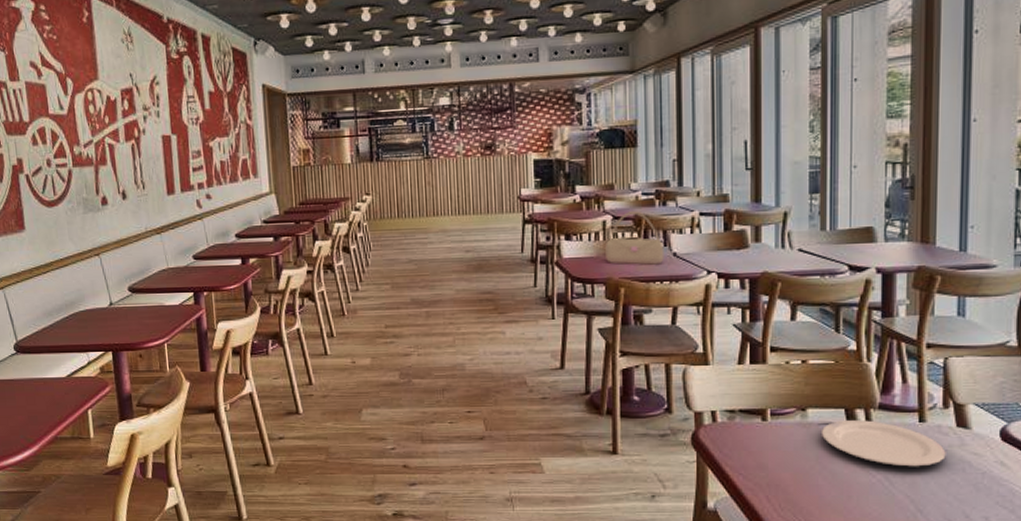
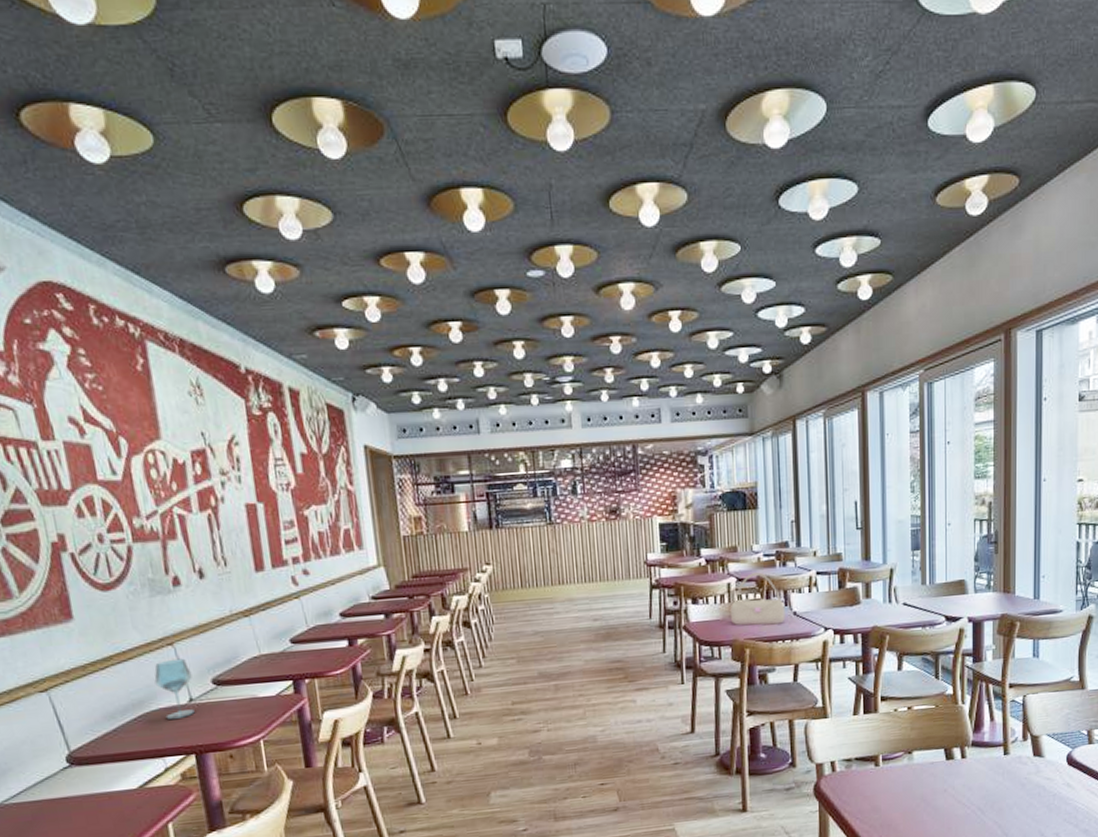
wine glass: none [83,267,113,321] -> present [154,658,195,720]
plate: present [820,420,946,467] -> none [924,757,1025,797]

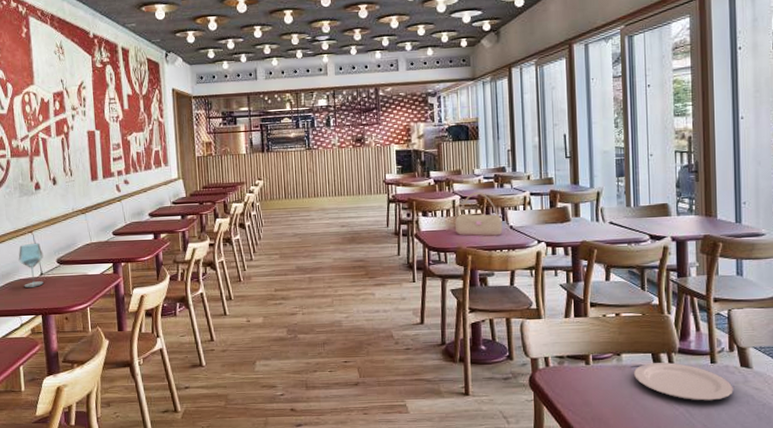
plate: none [924,757,1025,797] -> present [633,362,733,401]

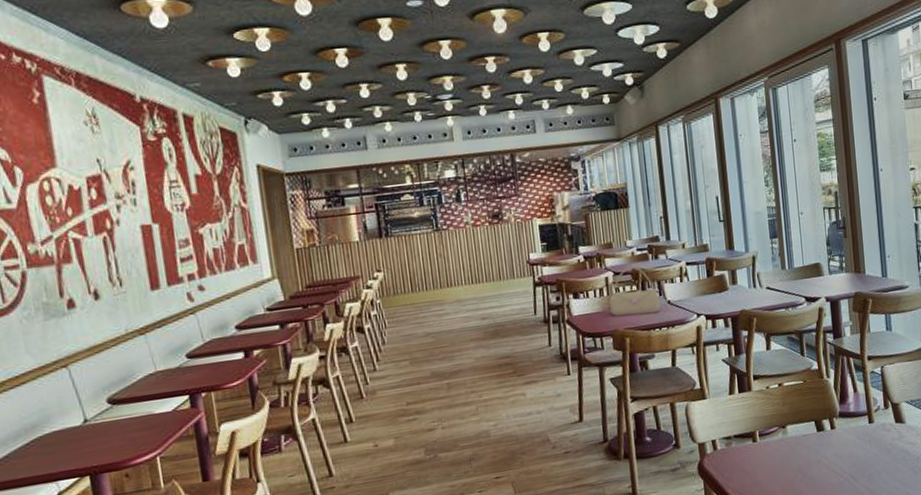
wine glass: present [18,243,44,289] -> none [47,379,89,443]
plate: present [633,362,733,401] -> none [798,427,891,465]

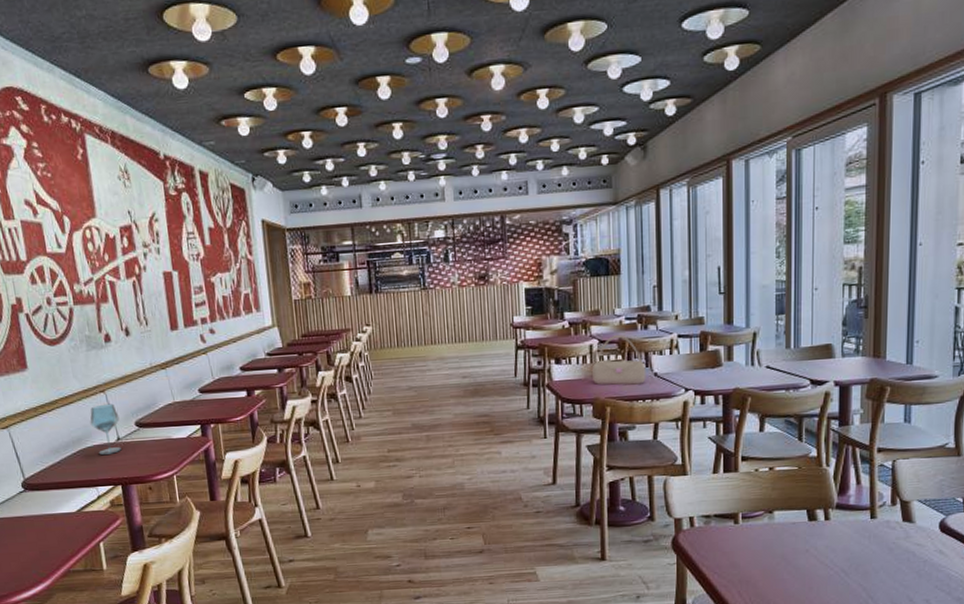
wine glass: none [47,379,89,443] -> present [89,403,121,456]

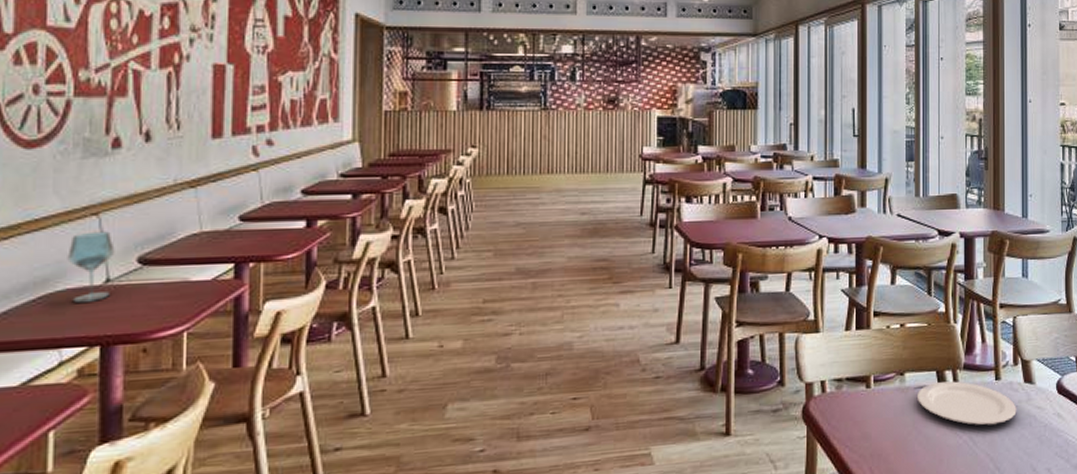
handbag: present [592,335,646,386] -> none [725,174,780,230]
plate: none [786,519,894,560] -> present [916,381,1017,426]

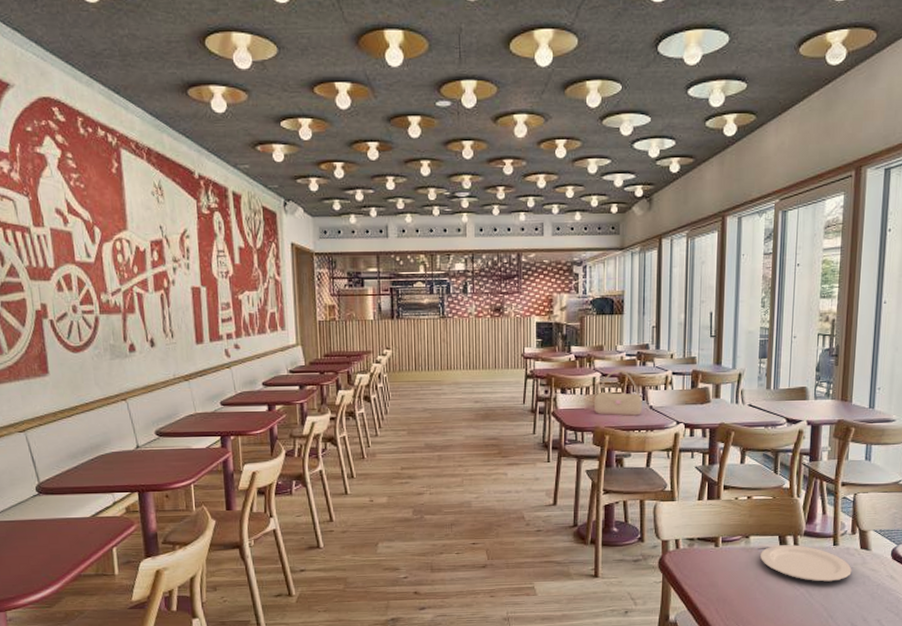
wine glass: present [67,231,115,304] -> none [109,412,140,463]
handbag: none [725,174,780,230] -> present [594,370,643,416]

